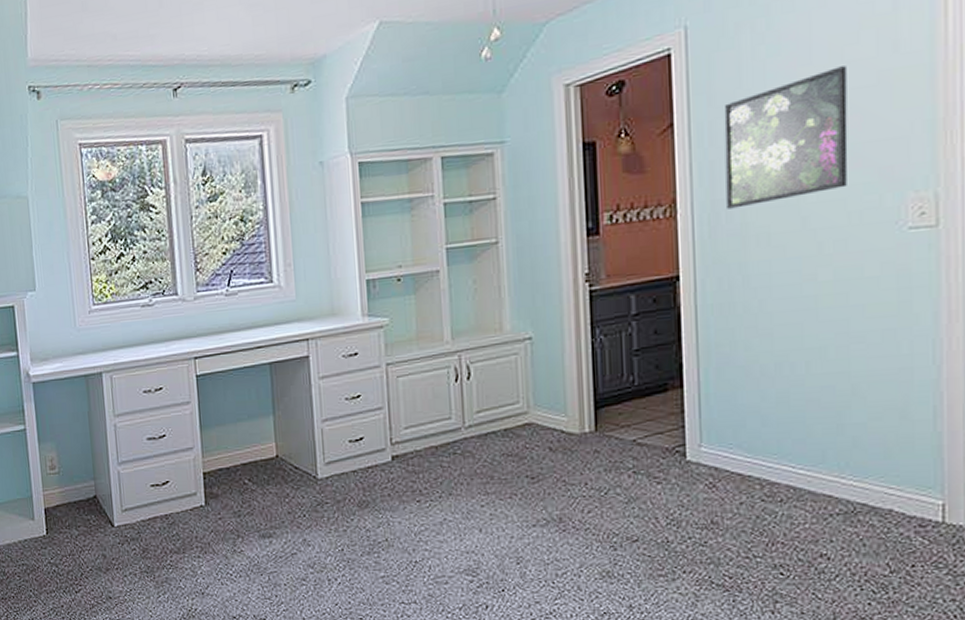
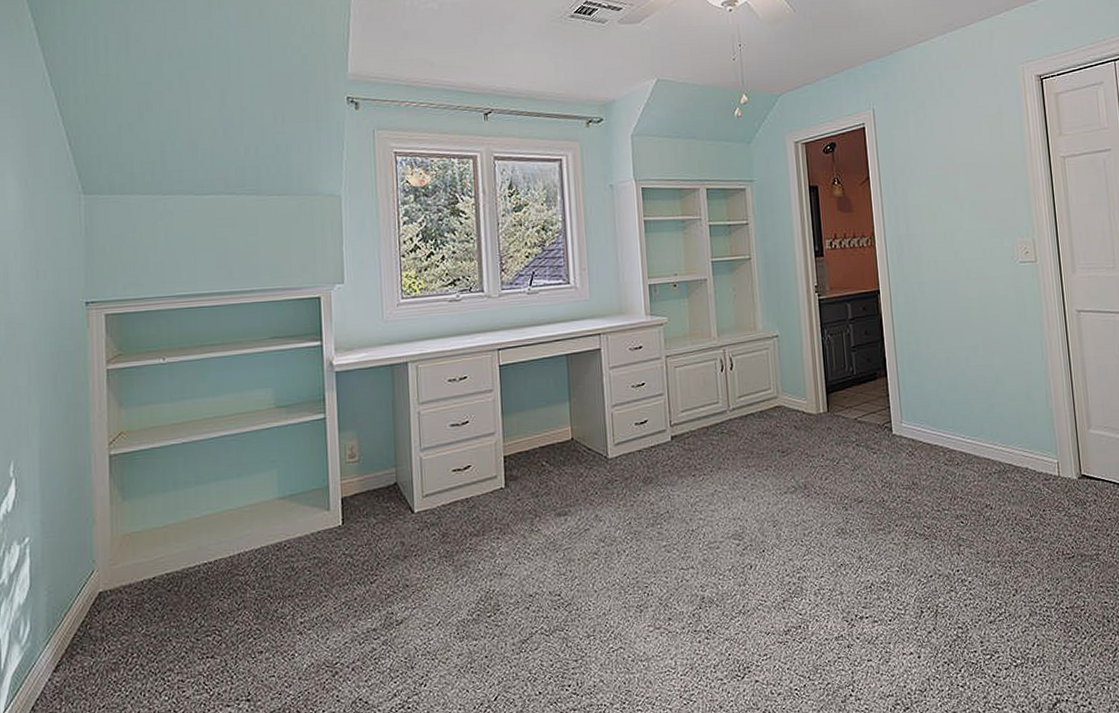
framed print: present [724,66,848,209] -> none [901,147,981,242]

